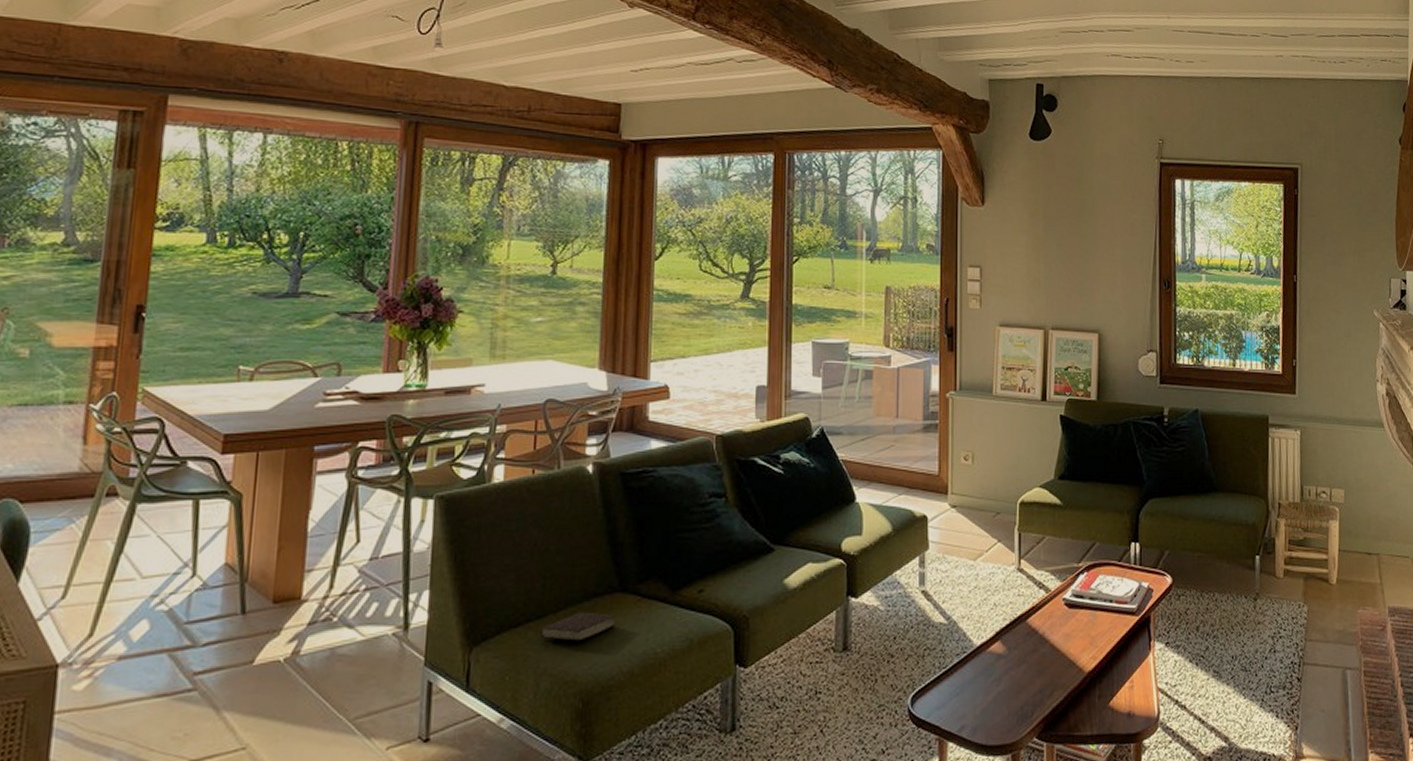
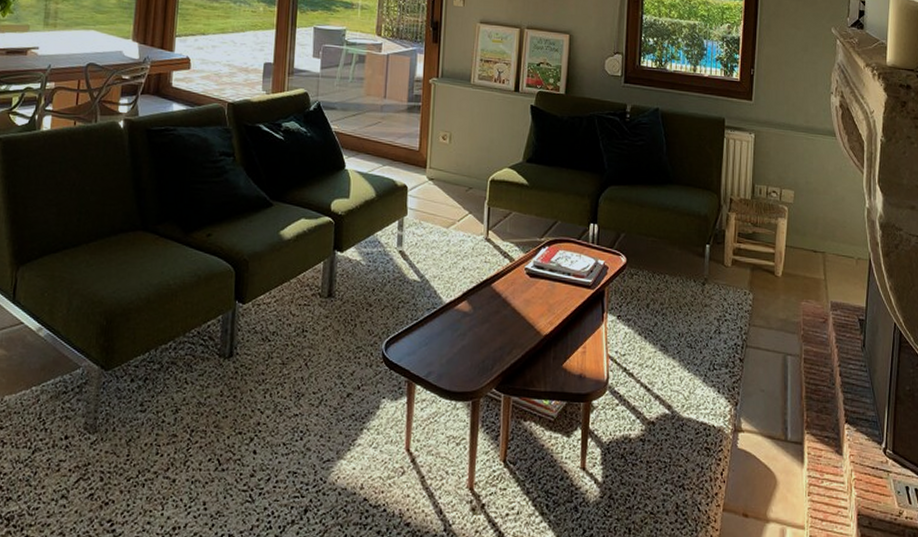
book: present [540,612,615,641] -> none [74,244,137,269]

